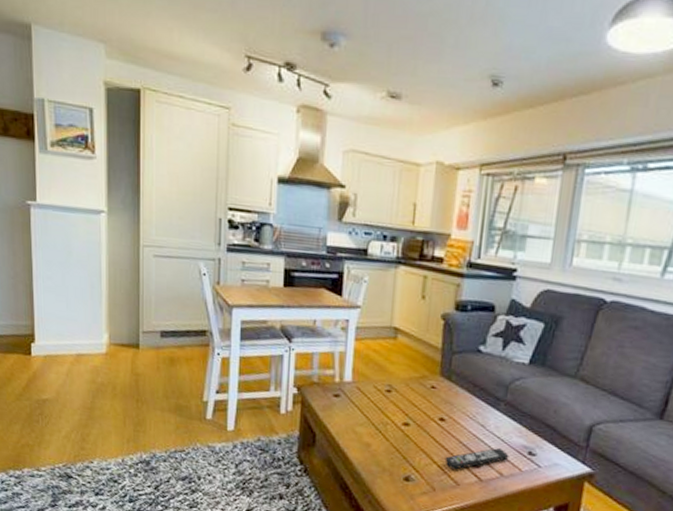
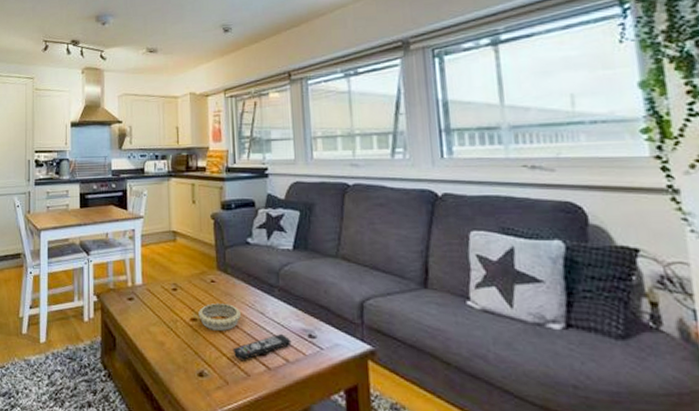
decorative bowl: none [412,409,460,439] -> present [198,302,241,331]

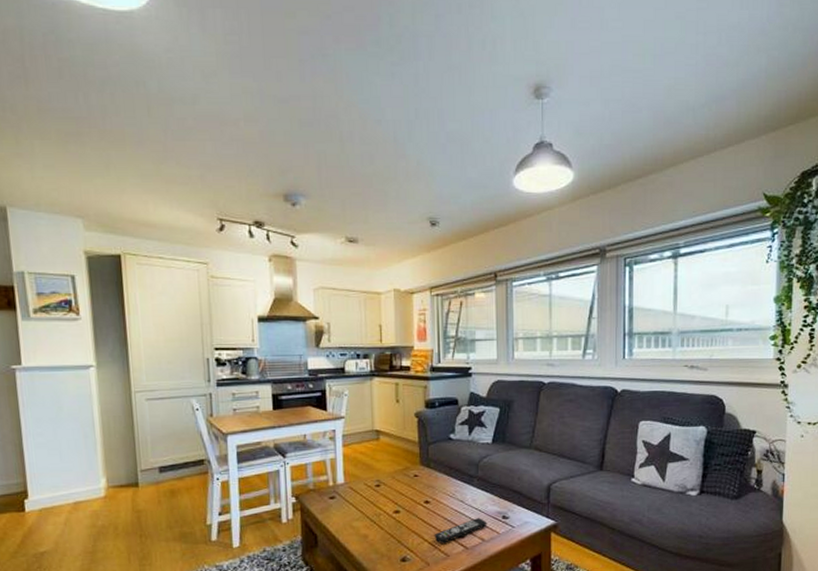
decorative bowl: present [198,302,241,331] -> none [401,494,442,520]

